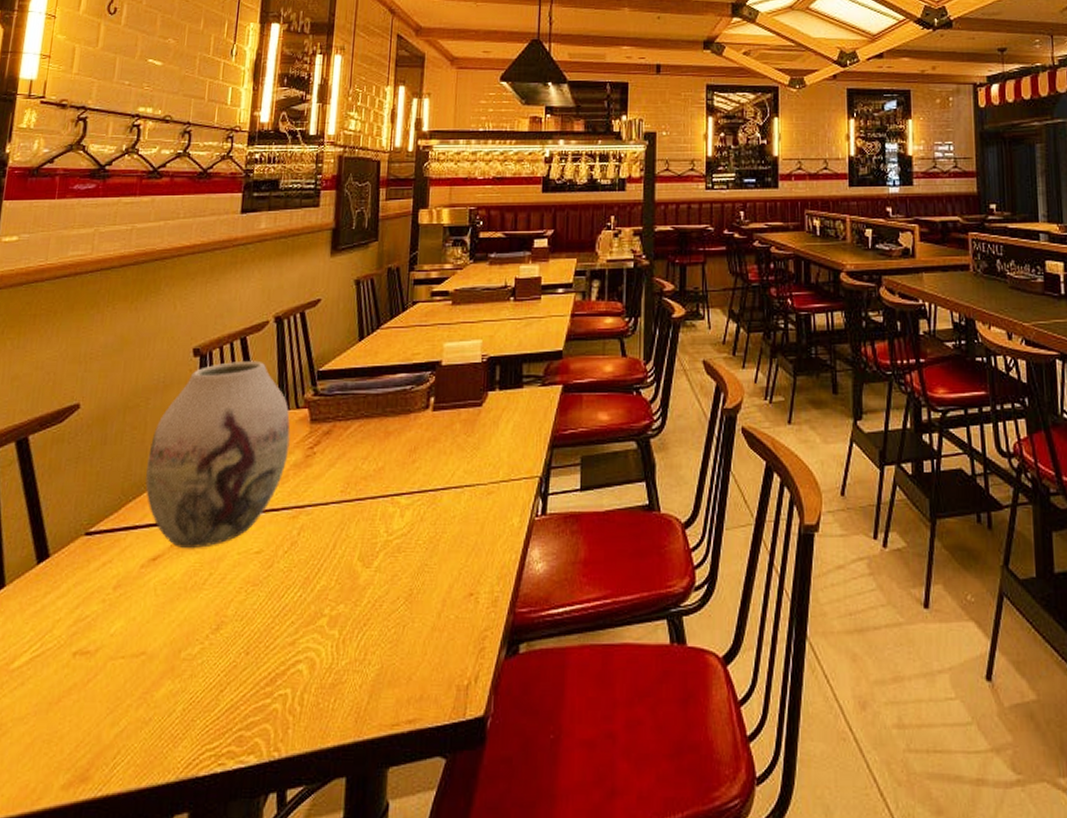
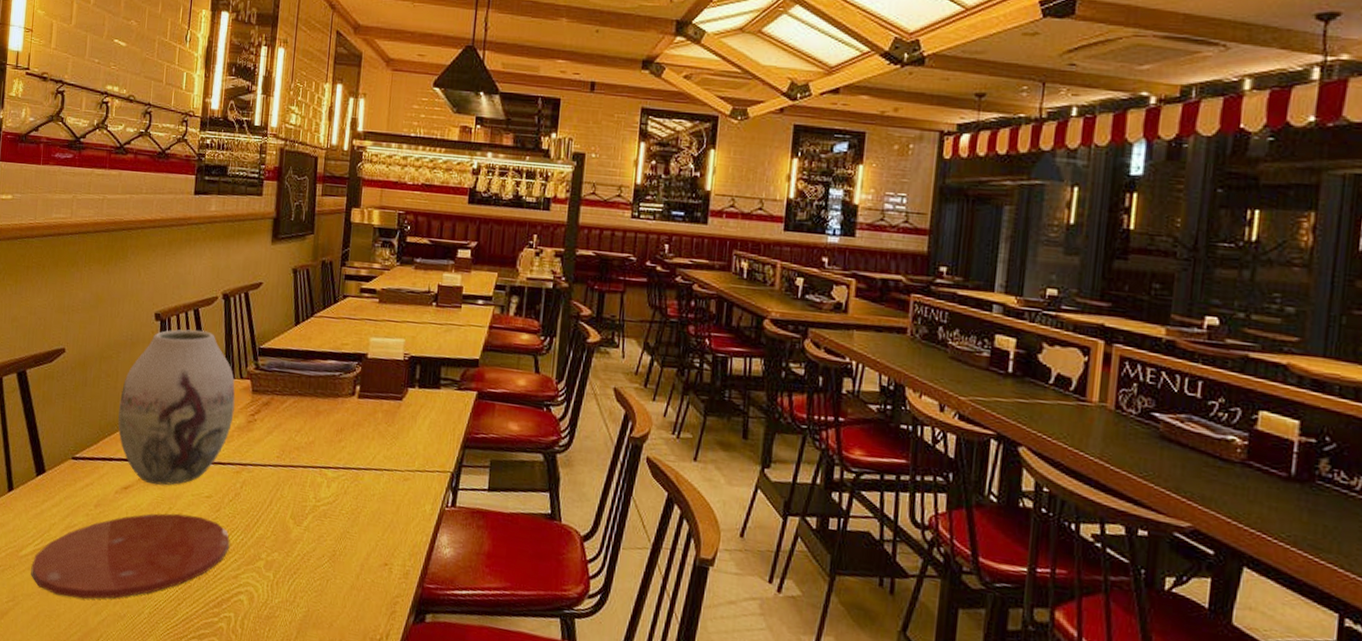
plate: none [25,577,286,711] -> present [31,513,230,599]

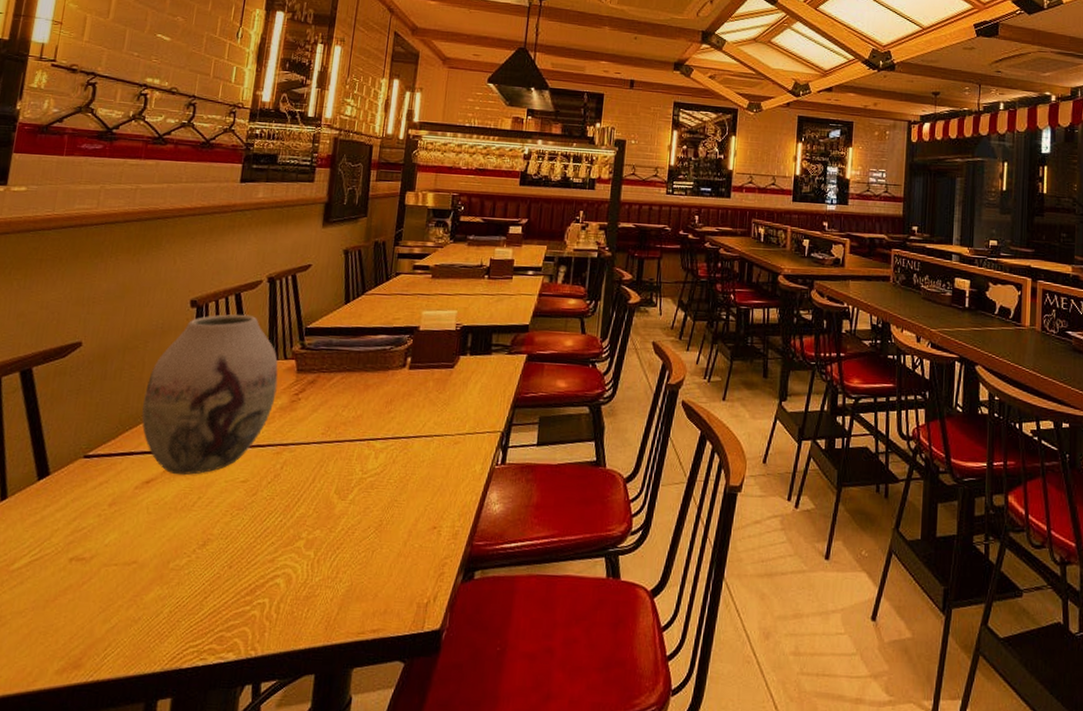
plate: present [31,513,230,599] -> none [23,502,267,608]

